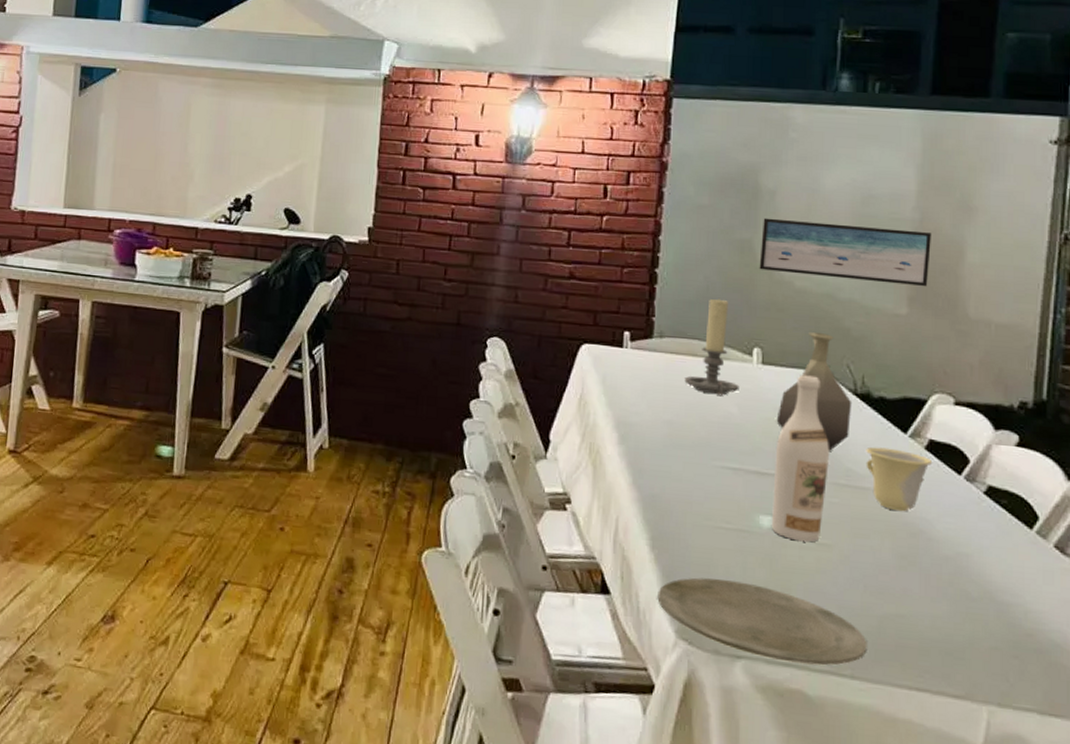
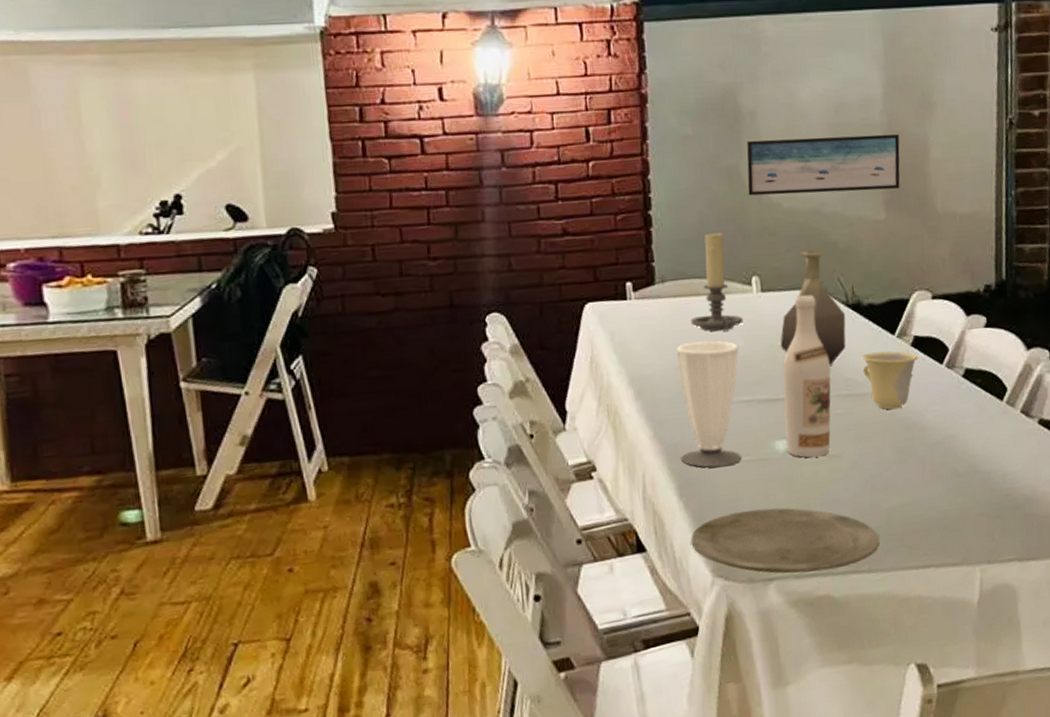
cup: none [656,399,732,529] -> present [676,340,742,468]

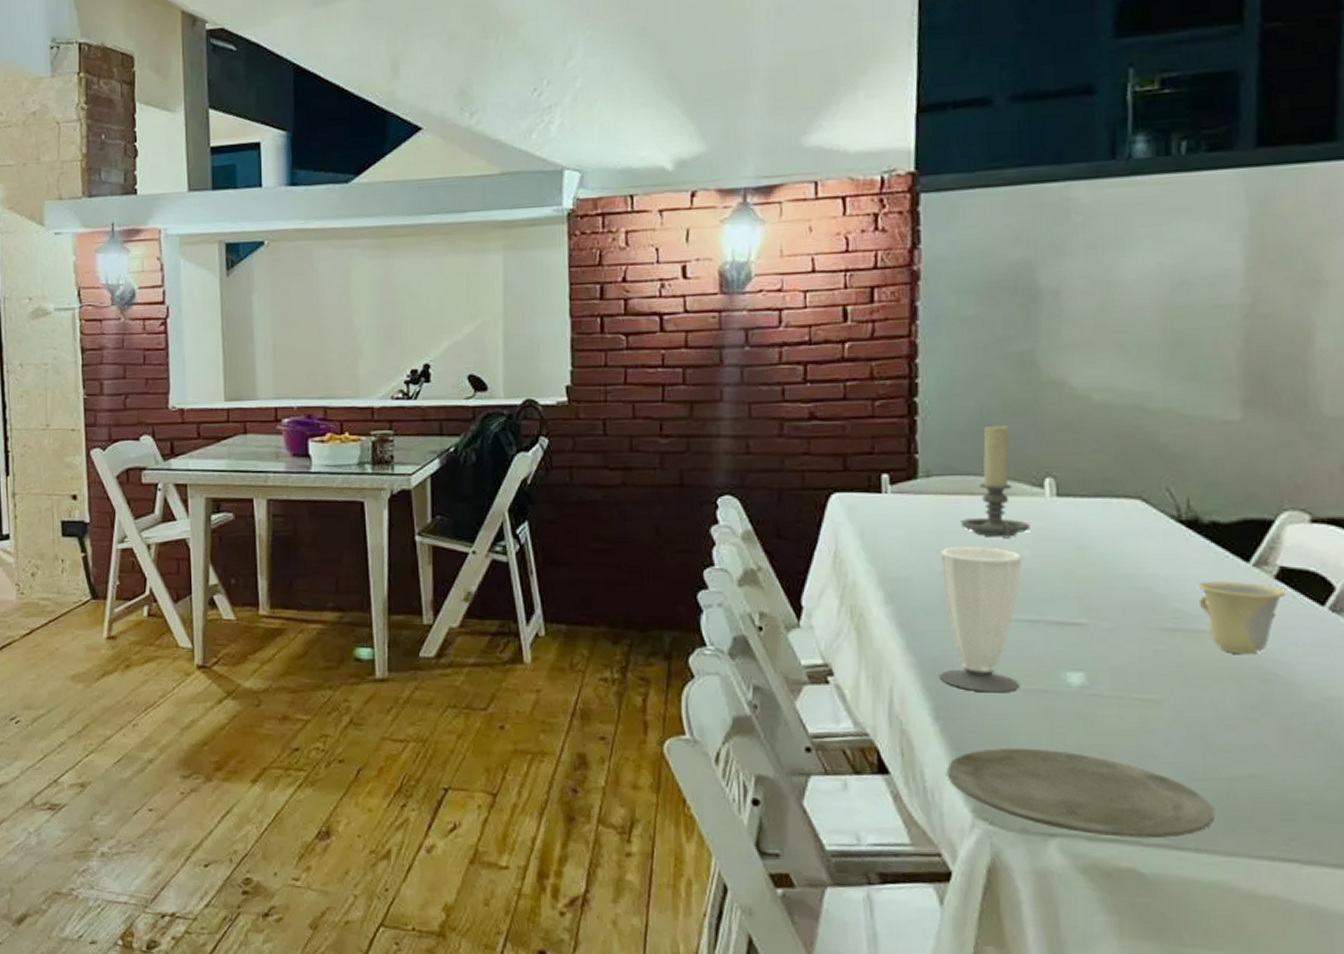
wall art: present [747,134,900,196] -> none [1044,317,1268,386]
vase: present [780,250,846,365] -> none [1079,453,1176,591]
wine bottle: present [782,295,831,458] -> none [1081,504,1151,699]

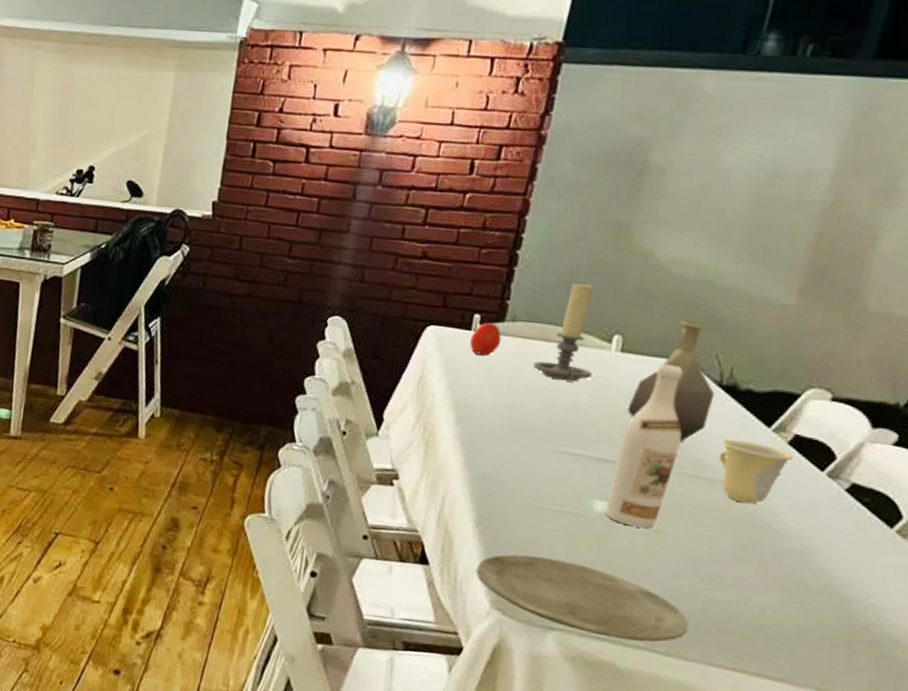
apple: none [882,481,919,520] -> present [469,322,502,356]
cup: present [938,547,1023,693] -> none [486,384,580,510]
vase: none [1079,453,1176,591] -> present [627,321,715,442]
wine bottle: none [1081,504,1151,699] -> present [605,364,683,528]

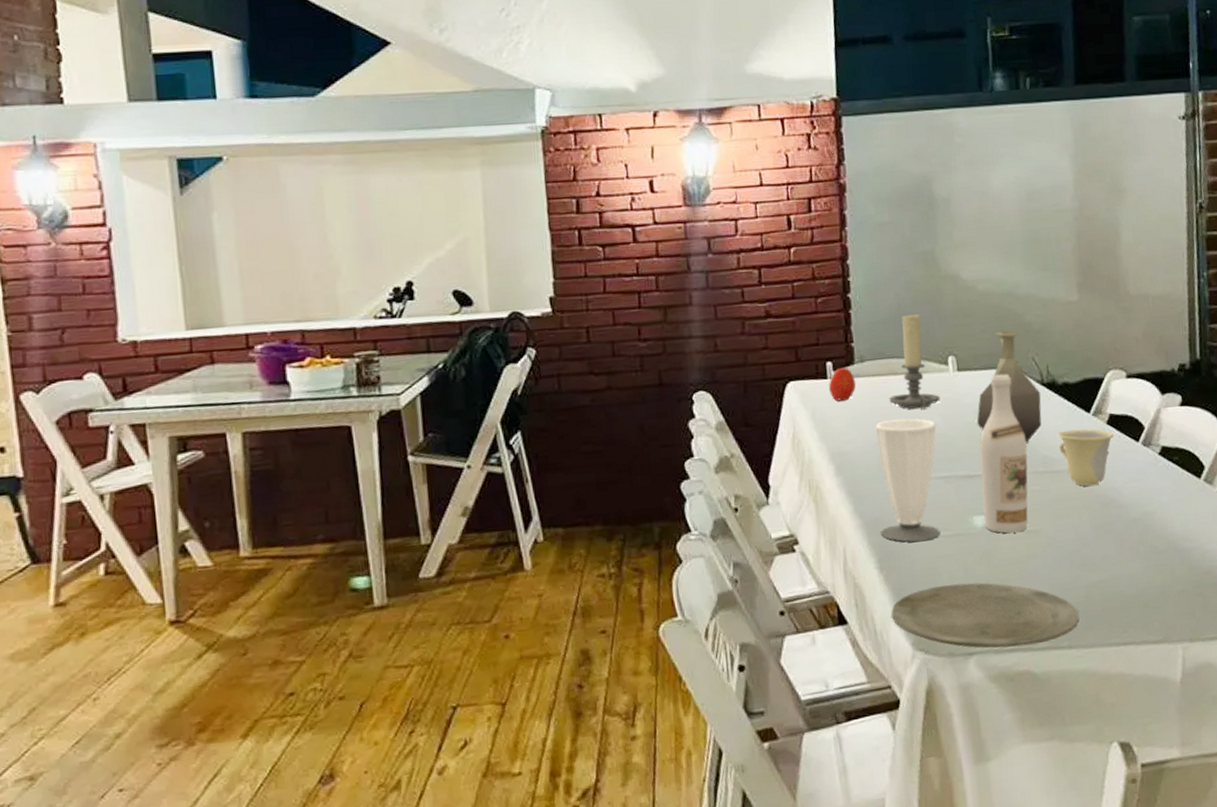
cup: none [486,384,580,510] -> present [875,418,940,542]

